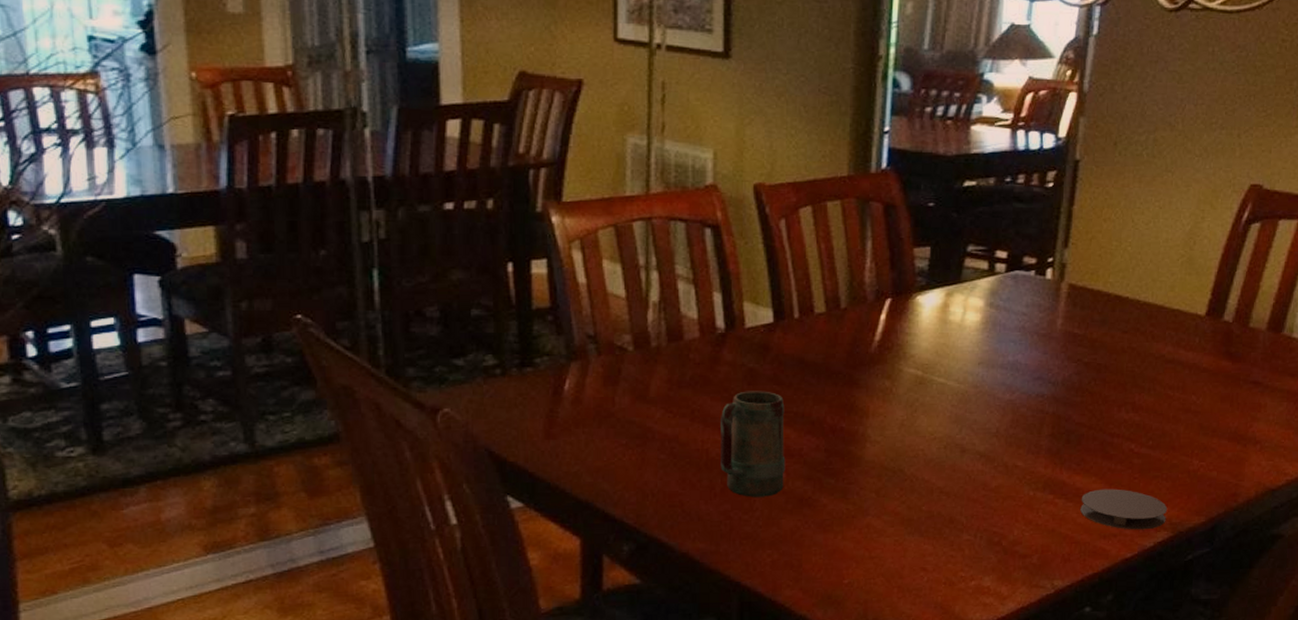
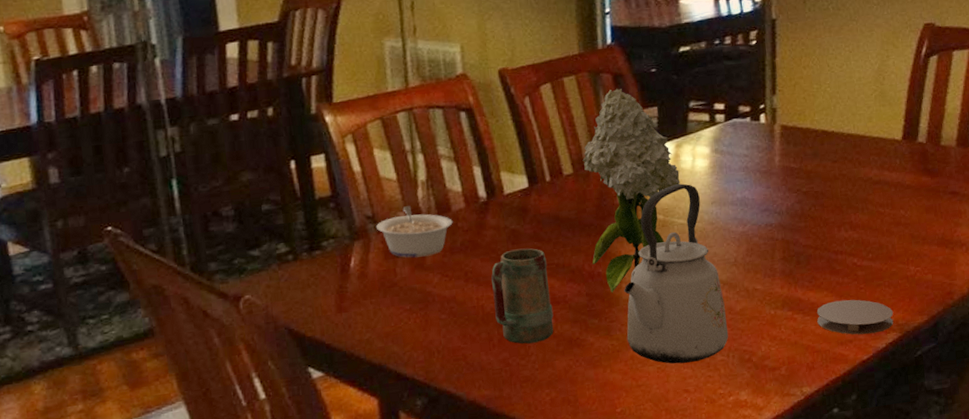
legume: none [596,329,684,387] -> present [375,206,453,258]
flower: none [835,220,946,452] -> present [582,88,681,293]
kettle: none [864,337,979,538] -> present [624,183,729,364]

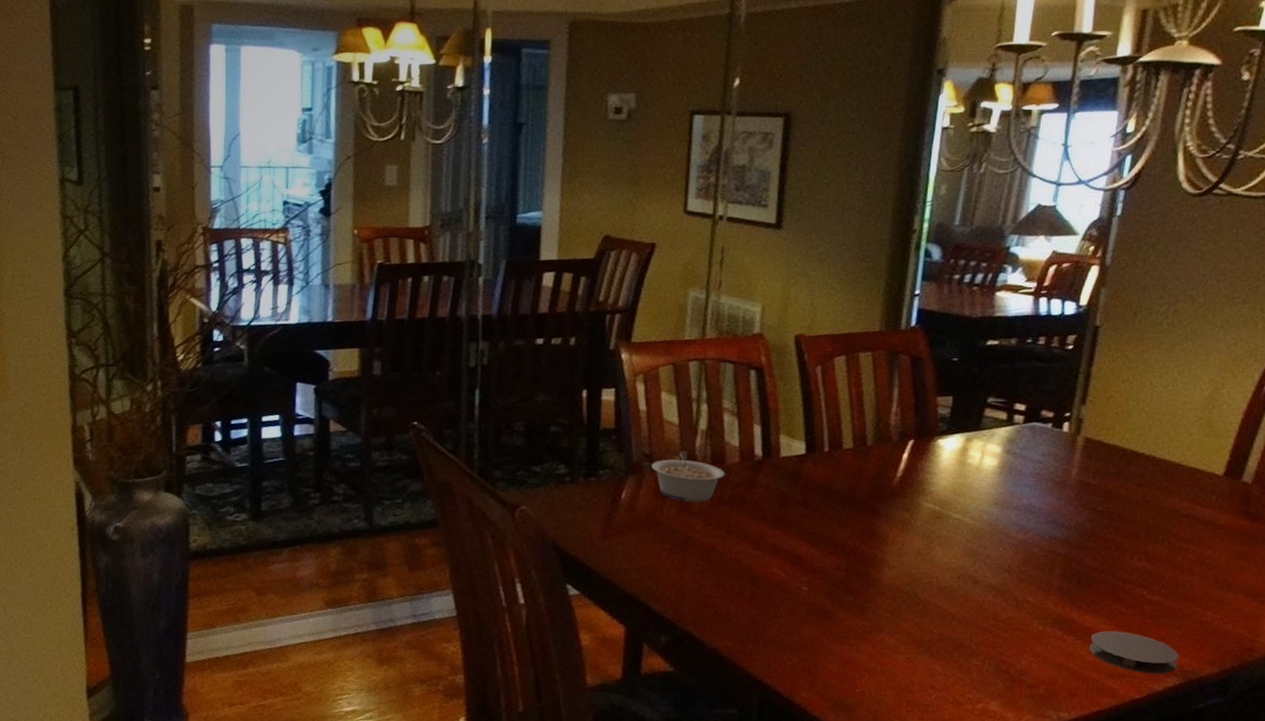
mug: present [491,248,554,344] -> none [751,512,811,607]
flower: present [582,88,681,293] -> none [856,371,965,574]
kettle: present [624,183,729,364] -> none [879,477,990,661]

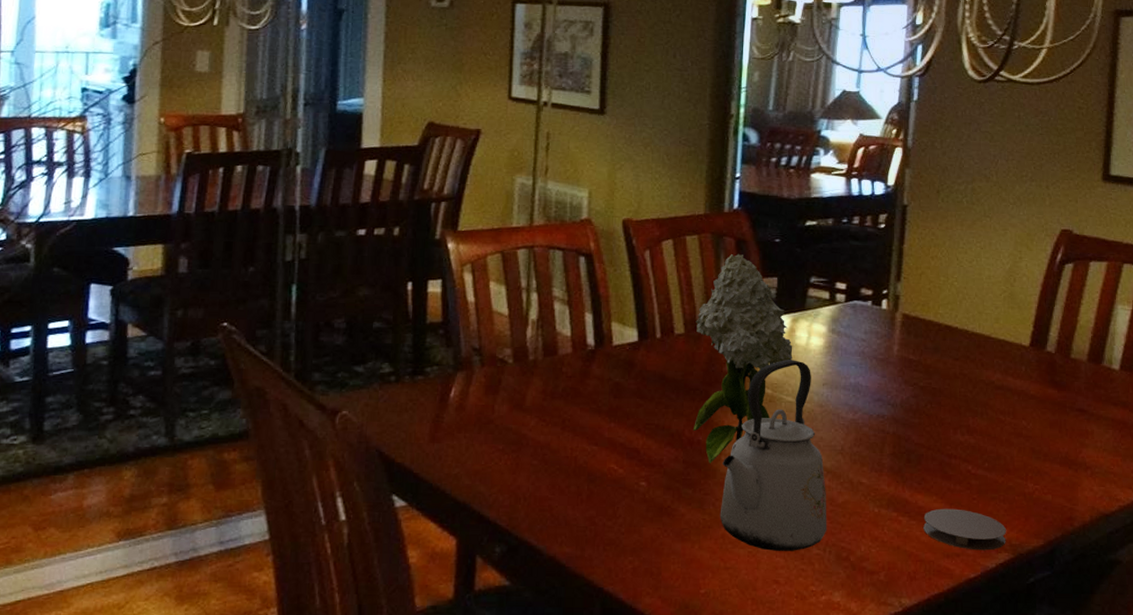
legume: present [651,451,725,503] -> none [480,343,558,397]
flower: none [856,371,965,574] -> present [693,253,793,464]
kettle: none [879,477,990,661] -> present [720,358,827,551]

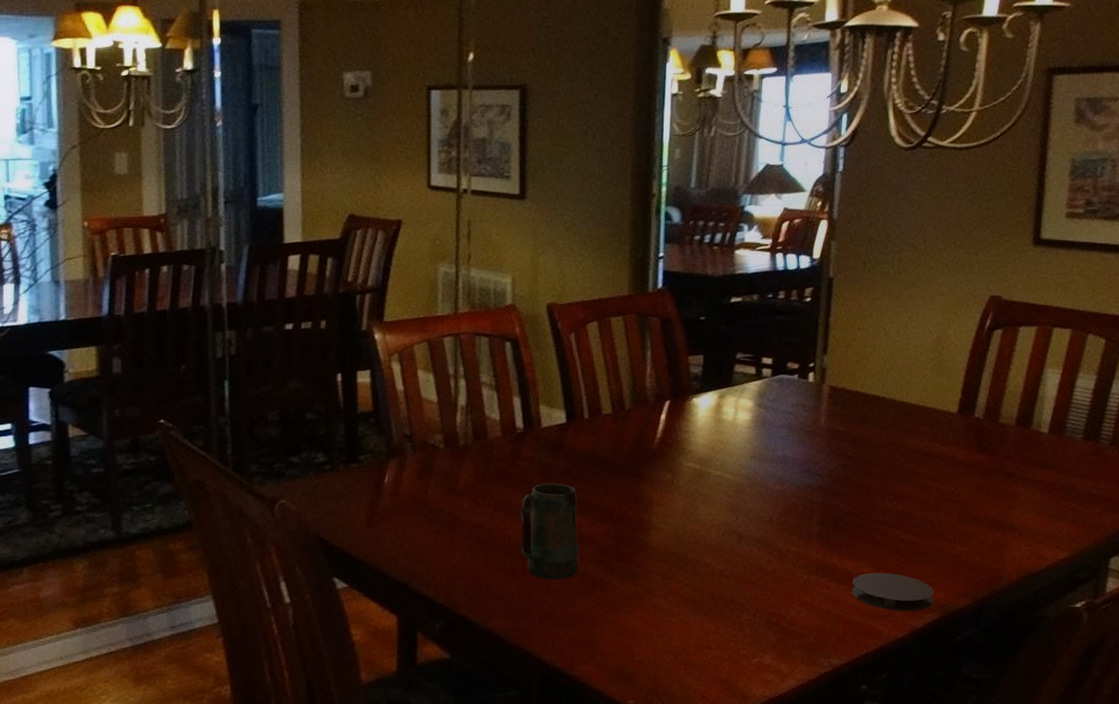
mug: none [587,403,647,505] -> present [521,483,579,579]
flower: present [693,253,793,464] -> none [623,333,720,538]
kettle: present [720,358,827,551] -> none [651,434,757,618]

